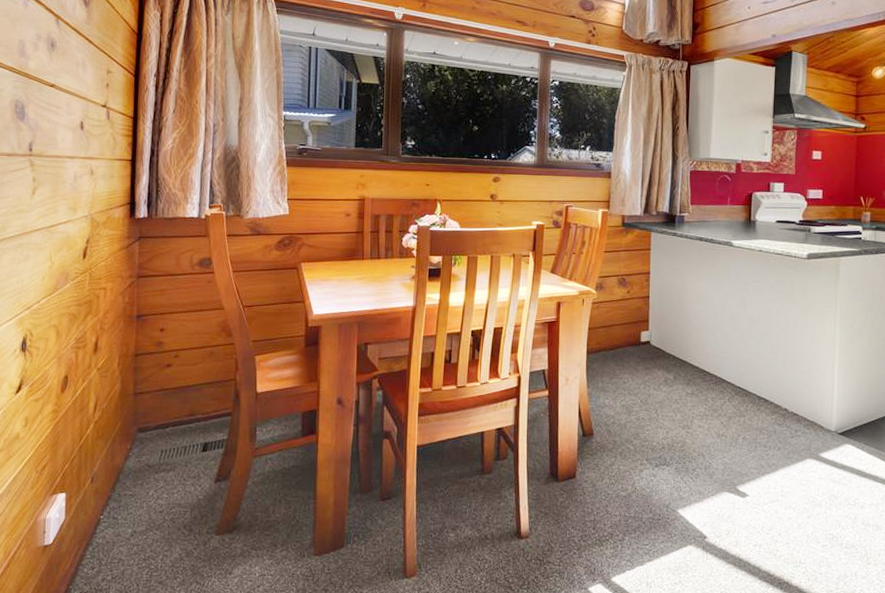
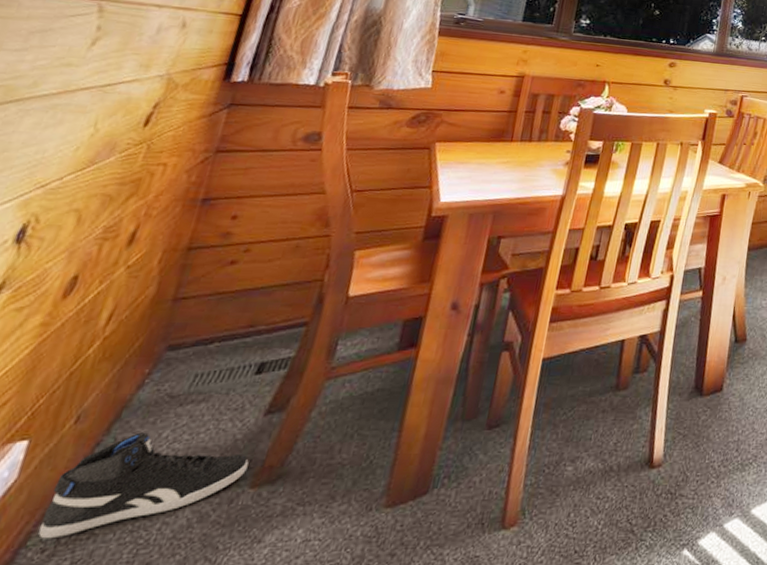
sneaker: none [87,491,211,561] -> present [38,432,249,539]

